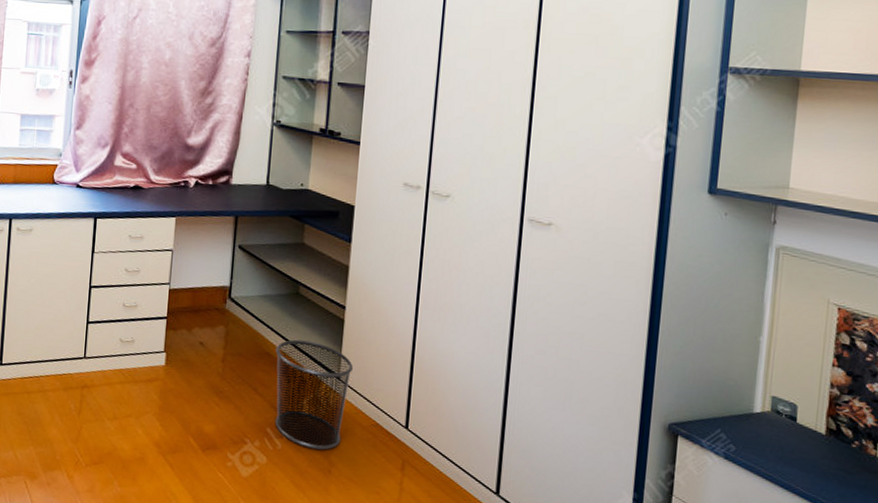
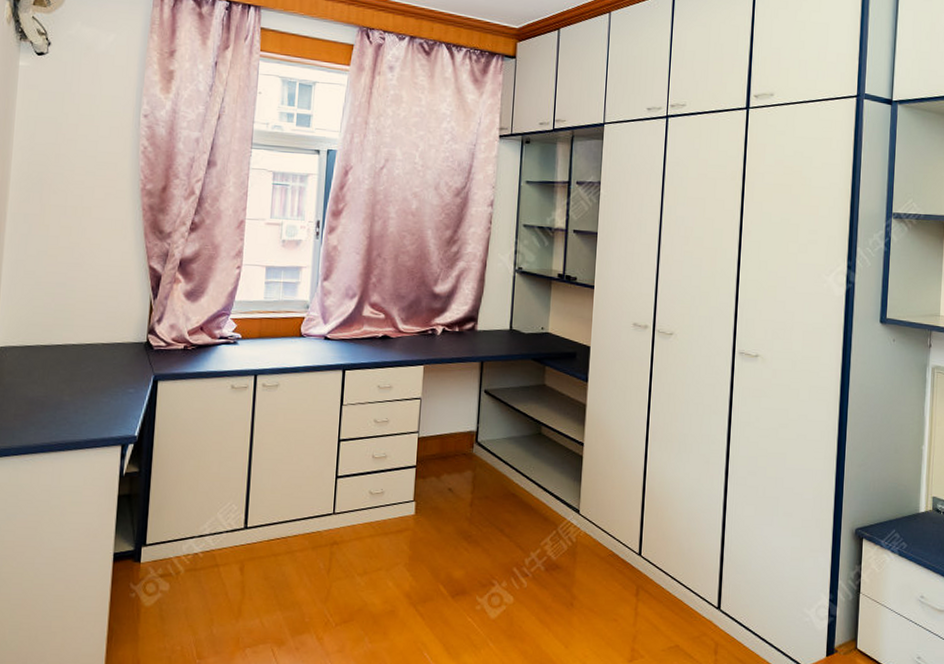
waste bin: present [275,339,353,450] -> none [520,478,591,584]

